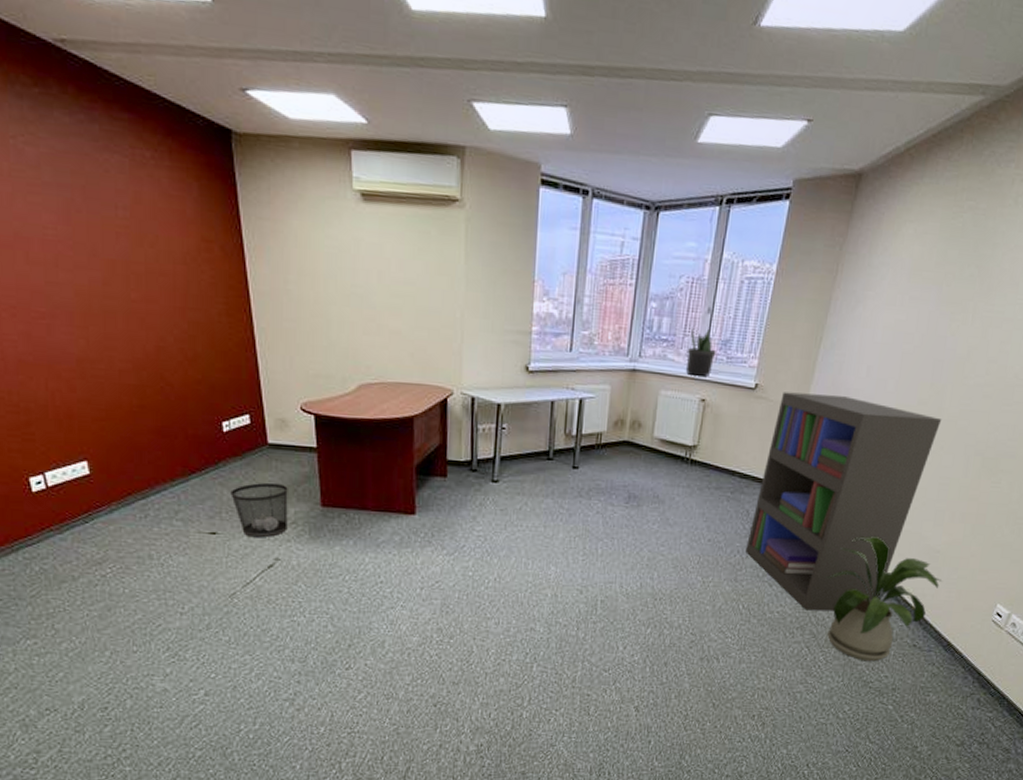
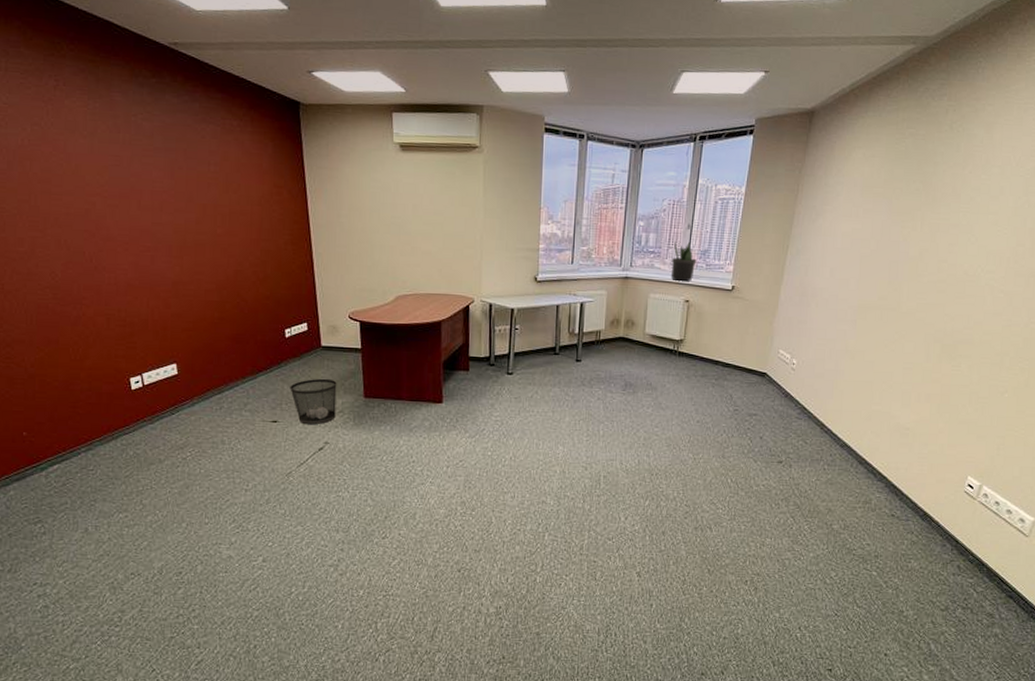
bookshelf: present [746,392,942,612] -> none [731,292,901,484]
house plant: present [825,535,943,662] -> none [804,415,914,531]

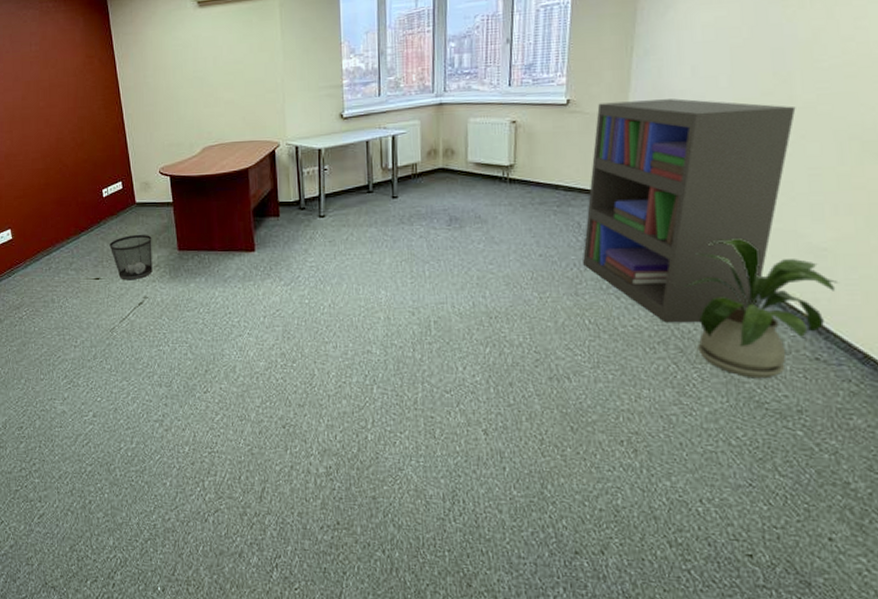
planter: present [670,242,697,281] -> none [490,58,521,101]
bookshelf: none [731,292,901,484] -> present [583,98,796,323]
house plant: none [804,415,914,531] -> present [682,237,839,379]

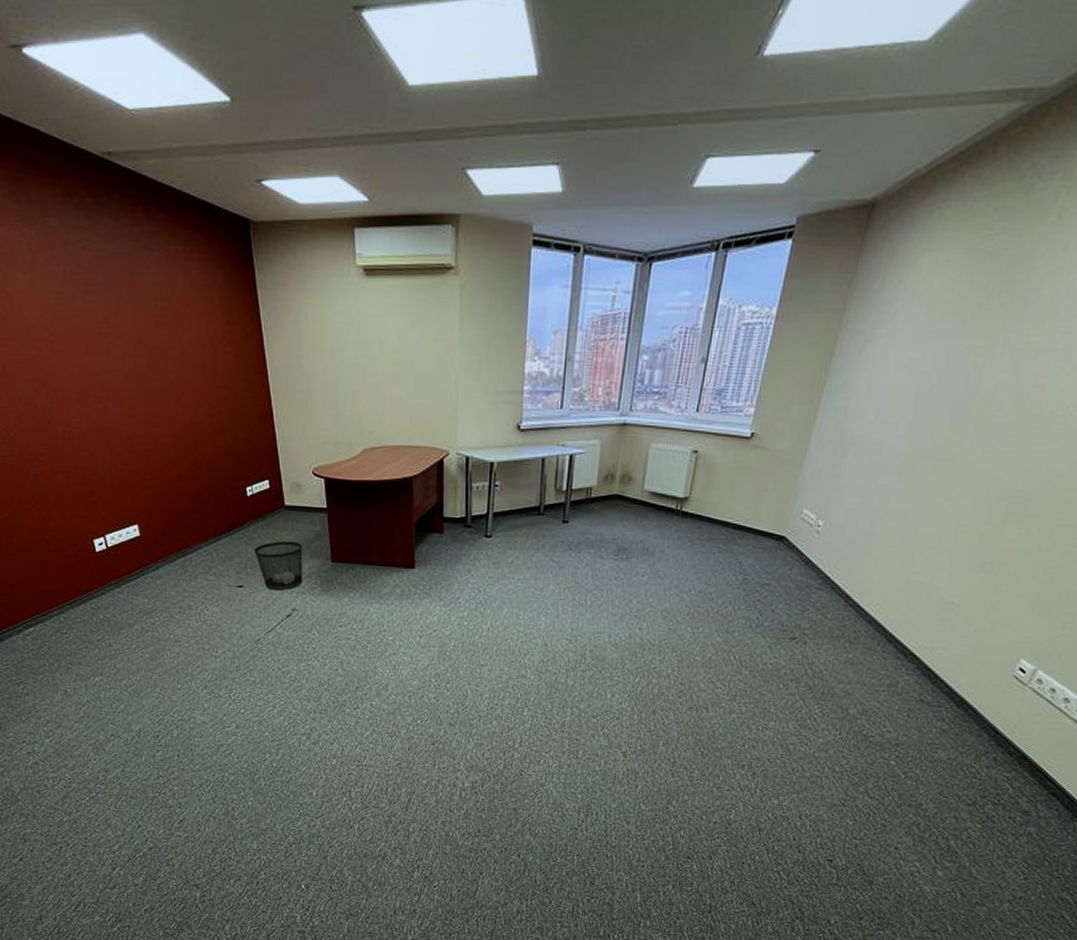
bookshelf: present [583,98,796,323] -> none [738,440,961,664]
house plant: present [682,237,839,379] -> none [823,586,957,716]

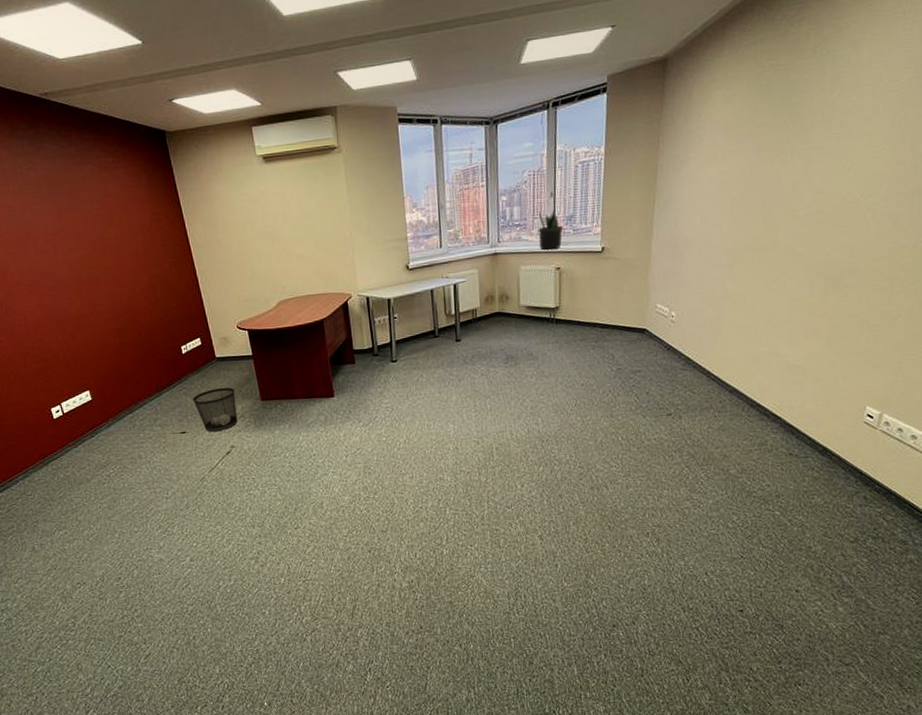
planter: none [677,379,710,427] -> present [538,210,563,250]

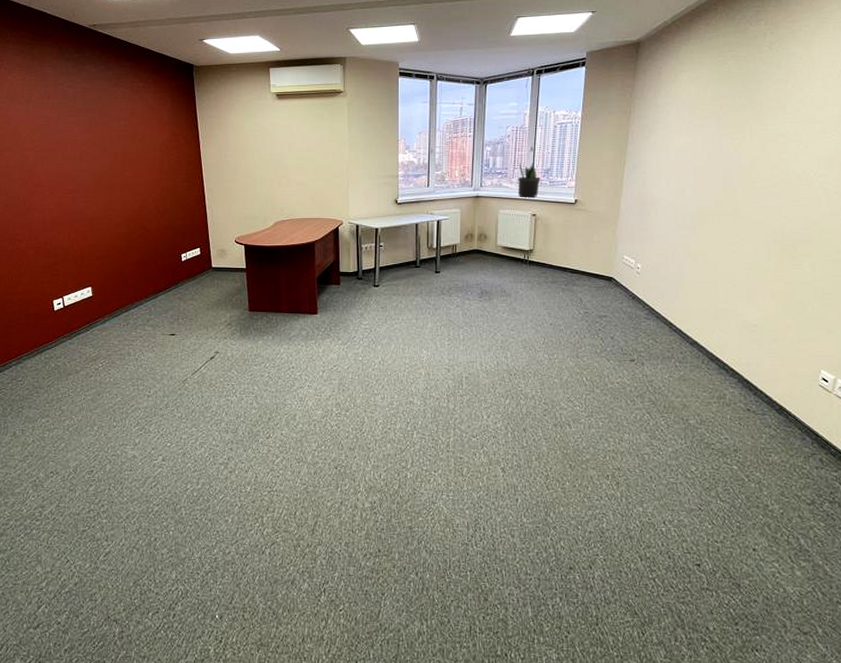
waste bin: present [192,387,238,432] -> none [185,295,225,337]

